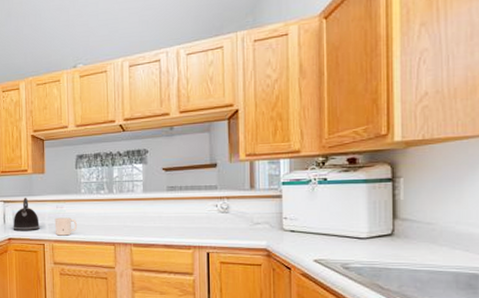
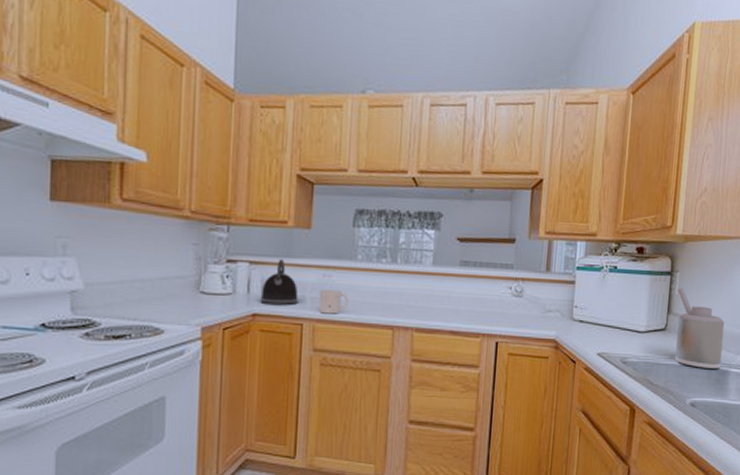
soap dispenser: none [403,193,472,274] -> present [675,288,725,370]

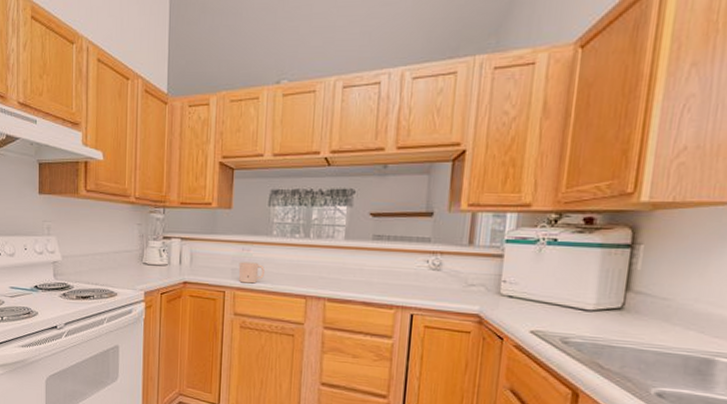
kettle: present [260,259,299,306] -> none [189,236,221,276]
soap dispenser: present [675,288,725,370] -> none [635,262,711,358]

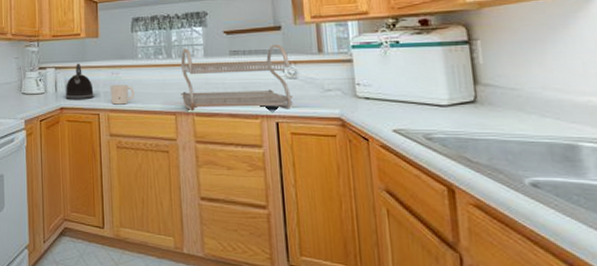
kettle: none [189,236,221,276] -> present [65,63,94,100]
dish rack: none [314,229,437,302] -> present [179,44,293,112]

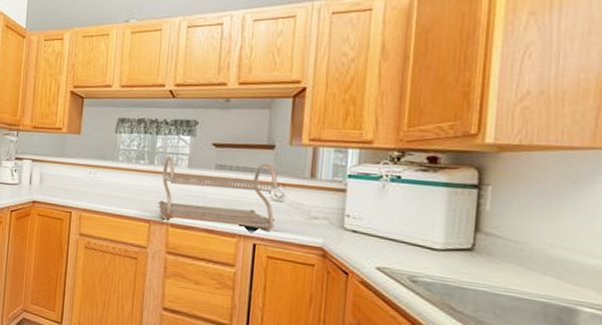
kettle: present [65,63,94,100] -> none [38,158,69,197]
mug: present [110,84,135,105] -> none [84,184,111,206]

